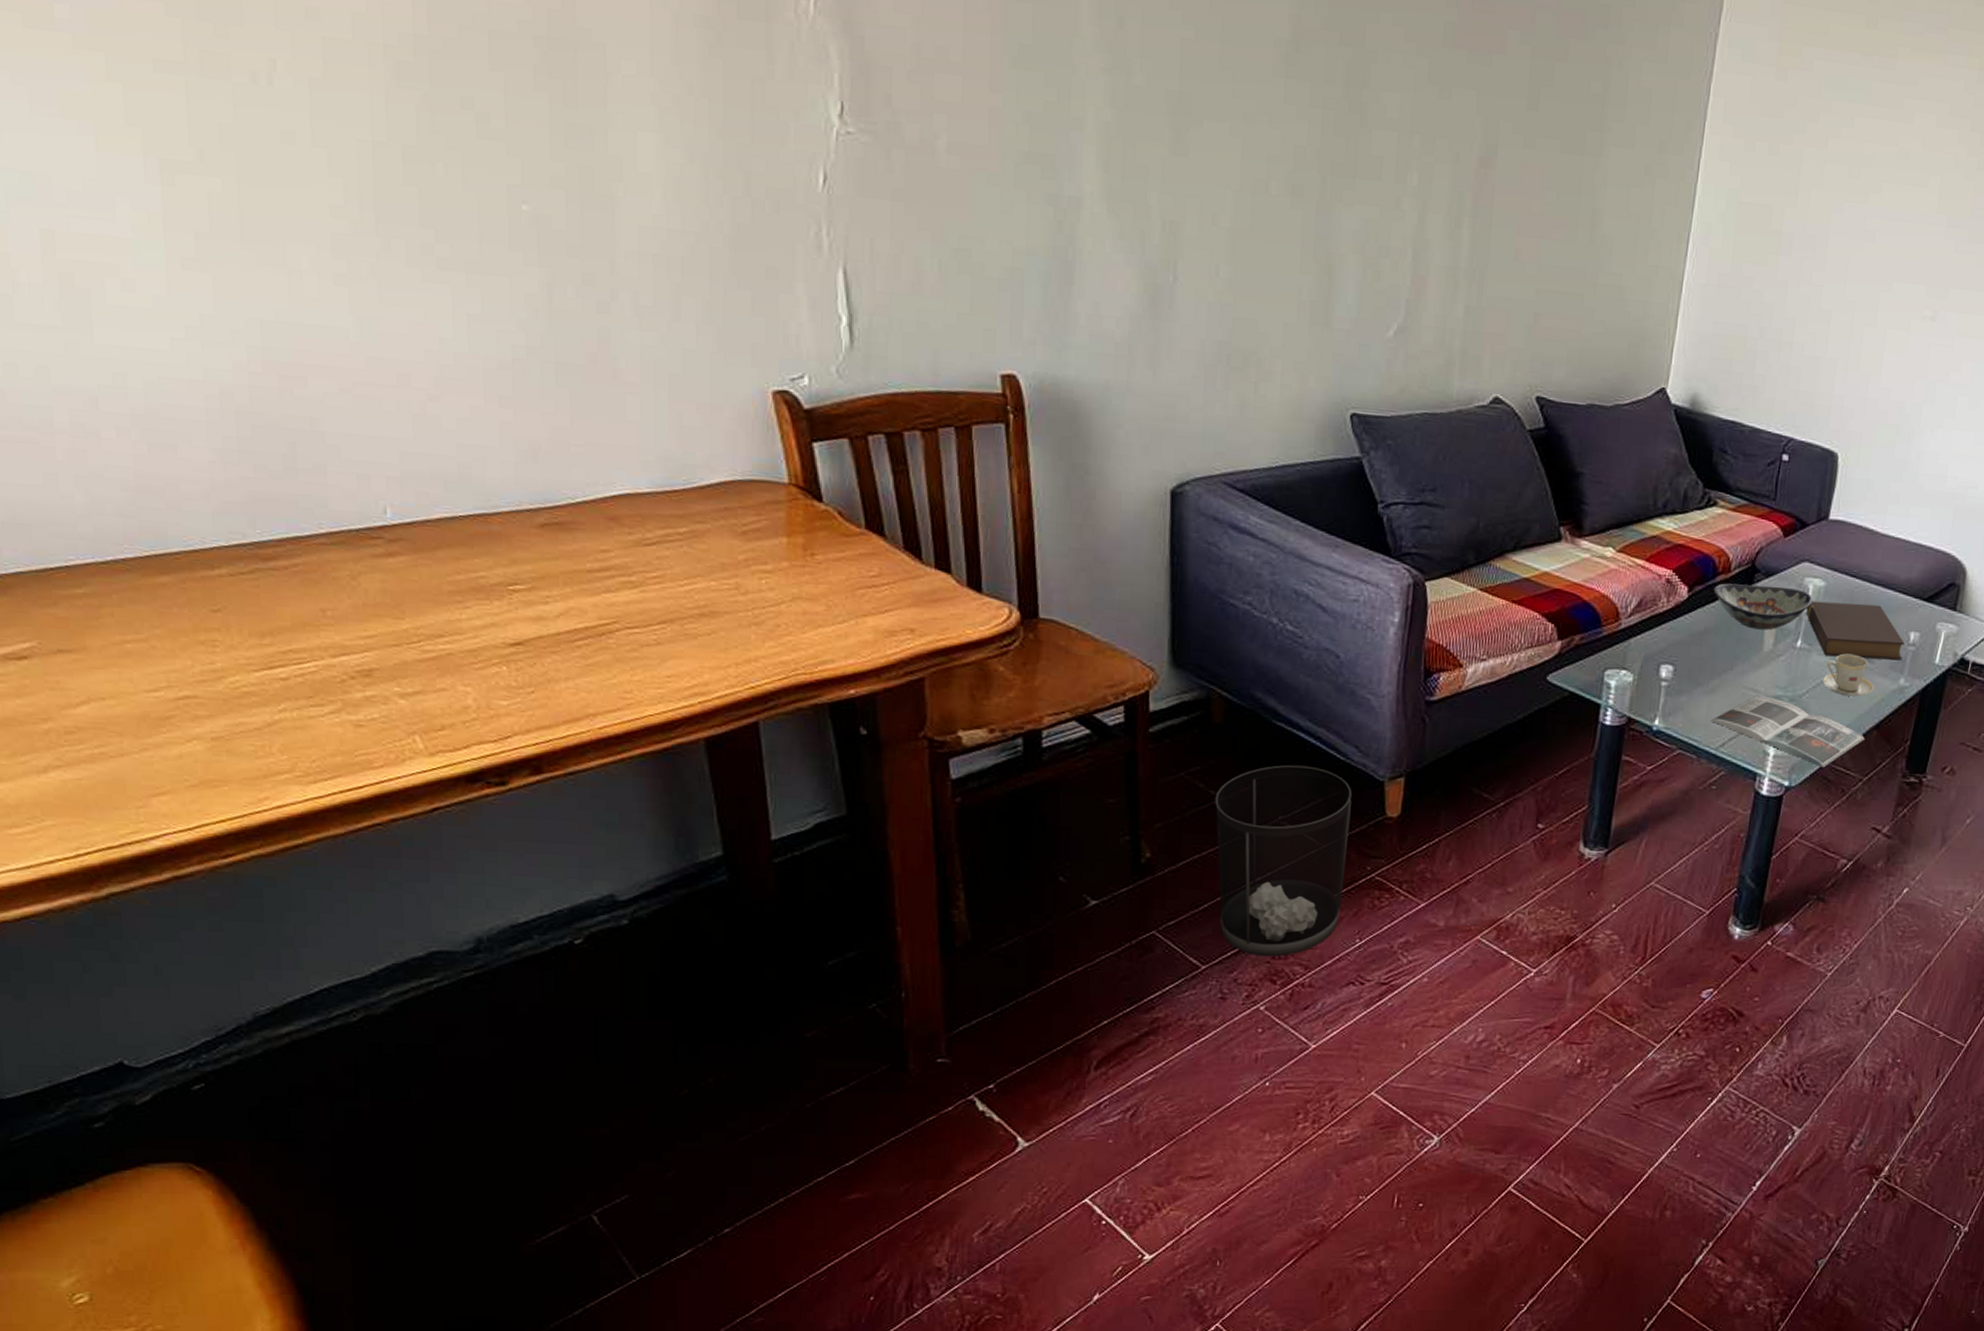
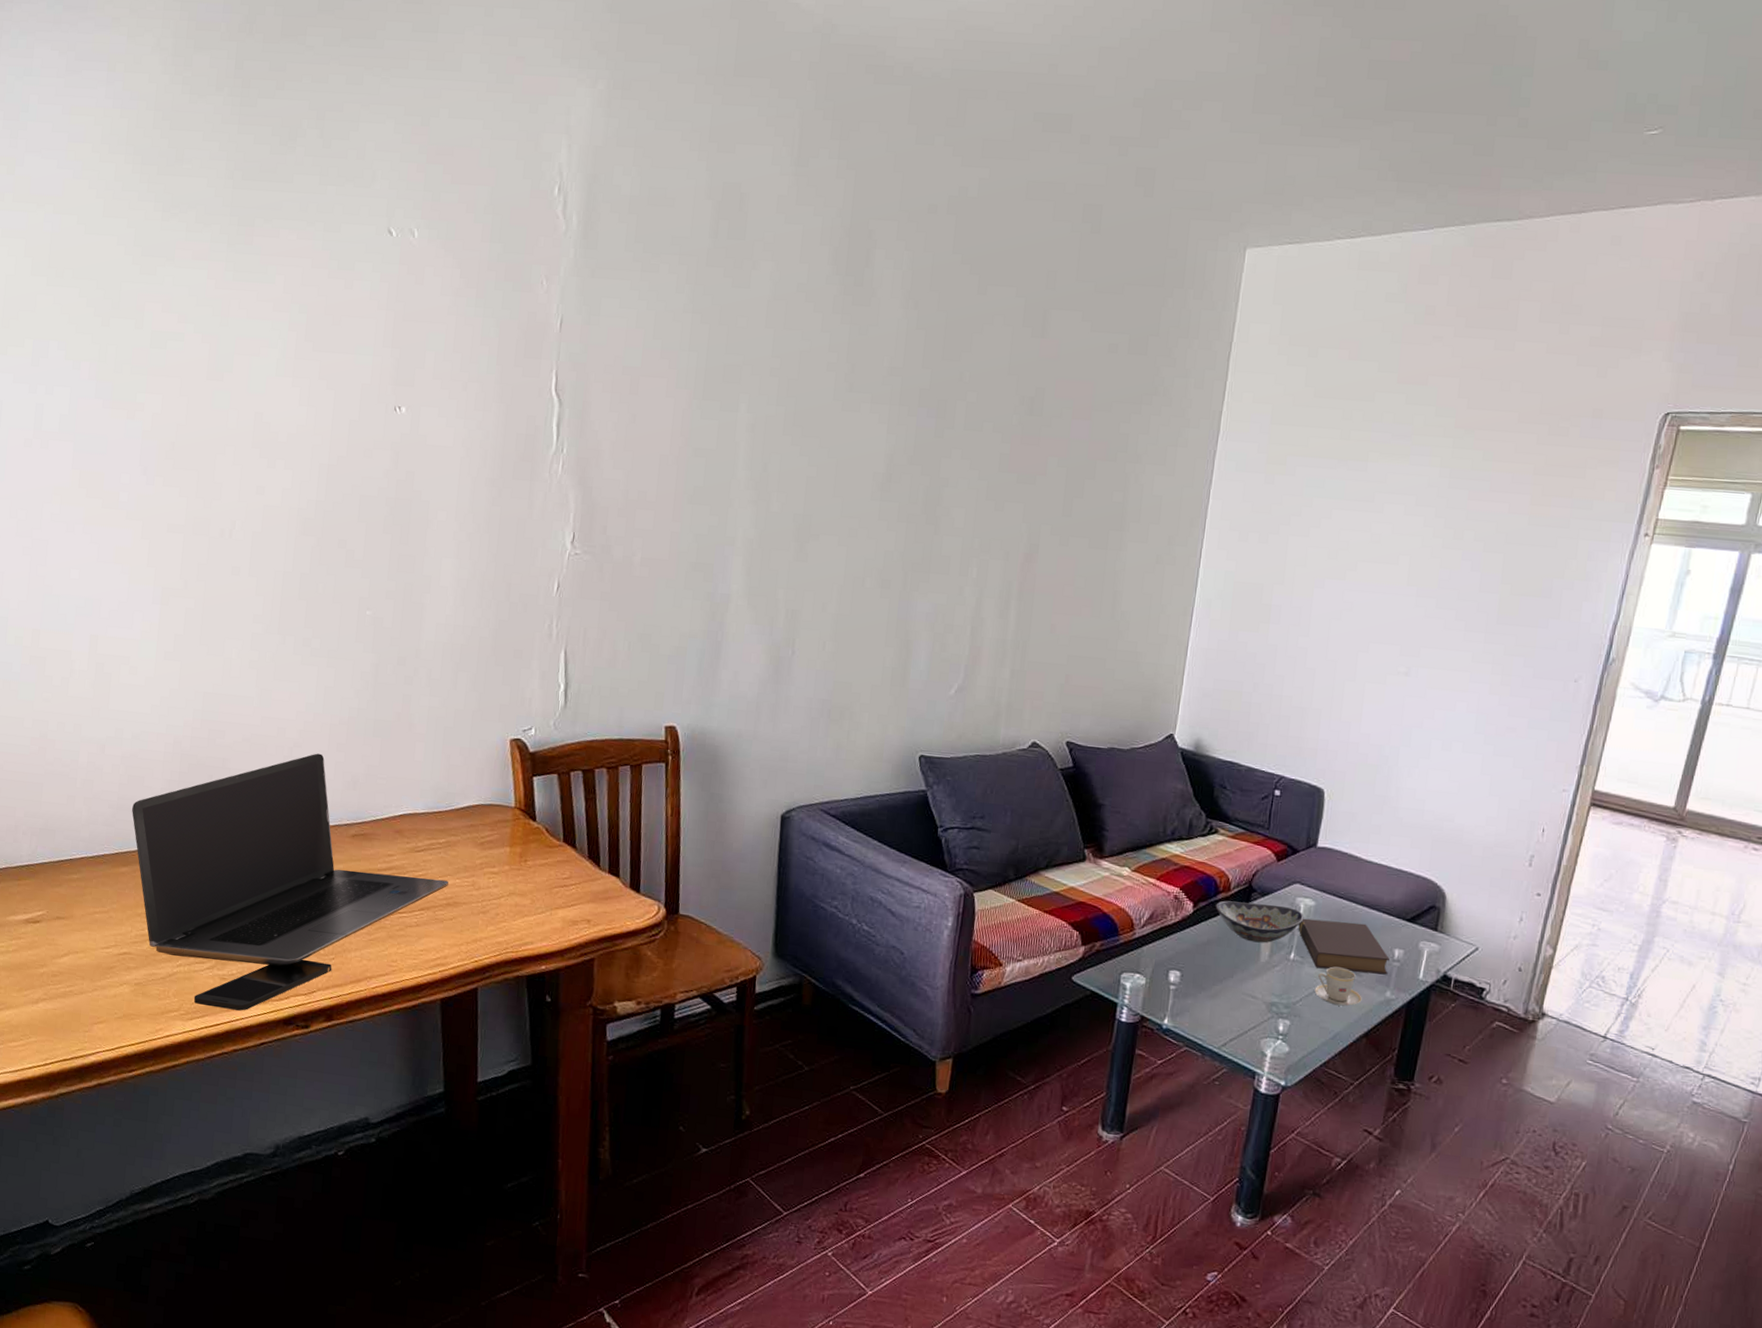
laptop computer: none [163,410,701,706] -> present [132,753,449,967]
phone: none [314,694,531,767] -> present [193,959,332,1011]
waste bin: present [1215,764,1352,957] -> none [800,1042,910,1209]
magazine: present [1710,695,1865,768] -> none [1213,1001,1355,1071]

